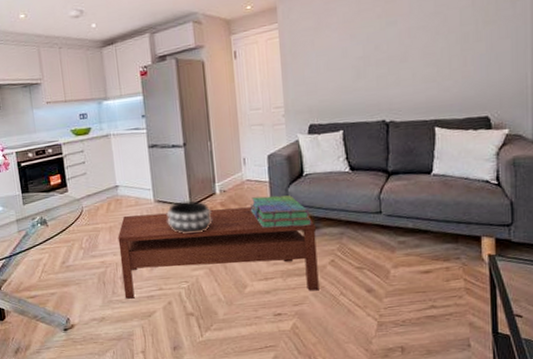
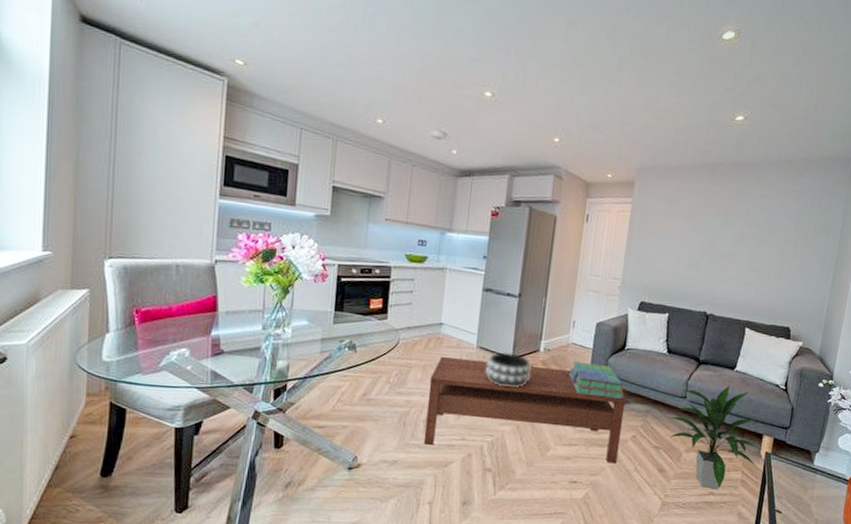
indoor plant: none [367,191,479,302] -> present [669,385,758,490]

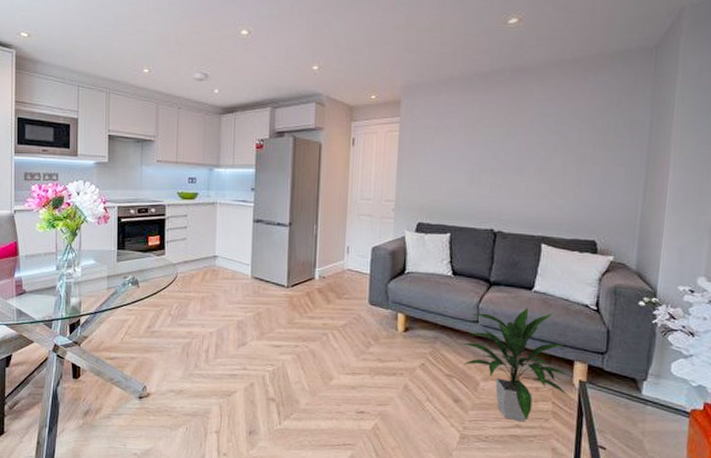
coffee table: present [423,356,626,464] -> none [206,287,410,393]
decorative bowl: present [485,352,532,388] -> none [261,281,308,317]
stack of books: present [569,361,624,399] -> none [347,288,408,325]

